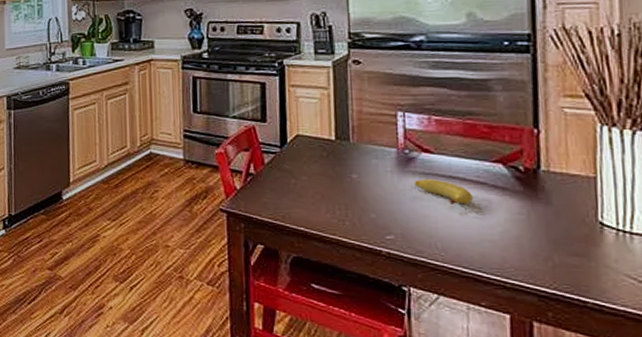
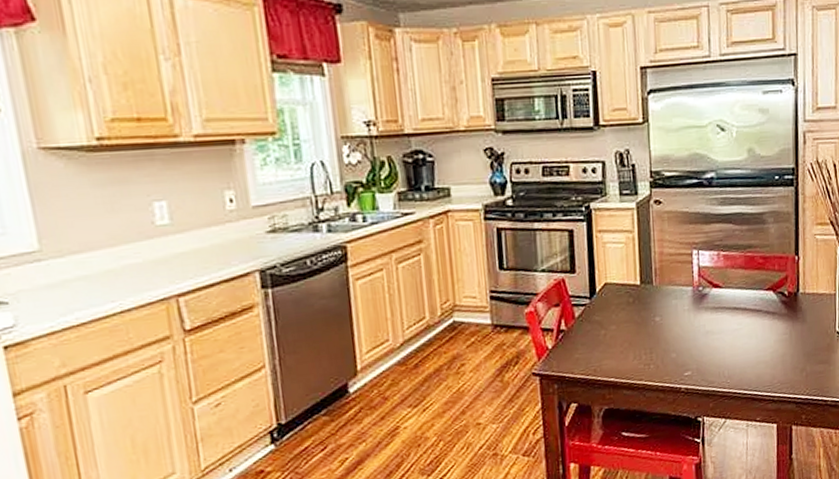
banana: present [414,179,473,205] -> none [707,312,751,334]

